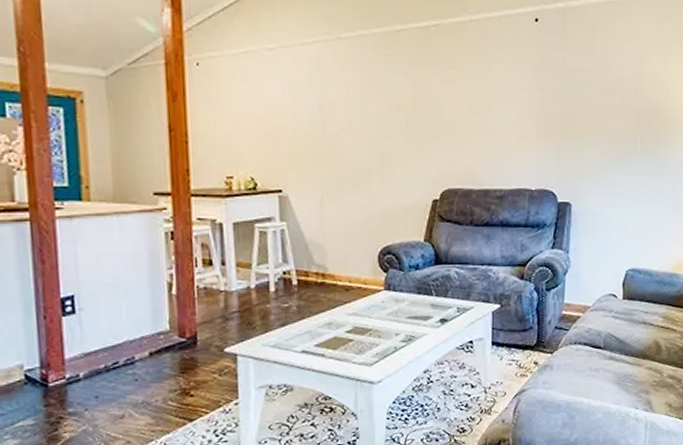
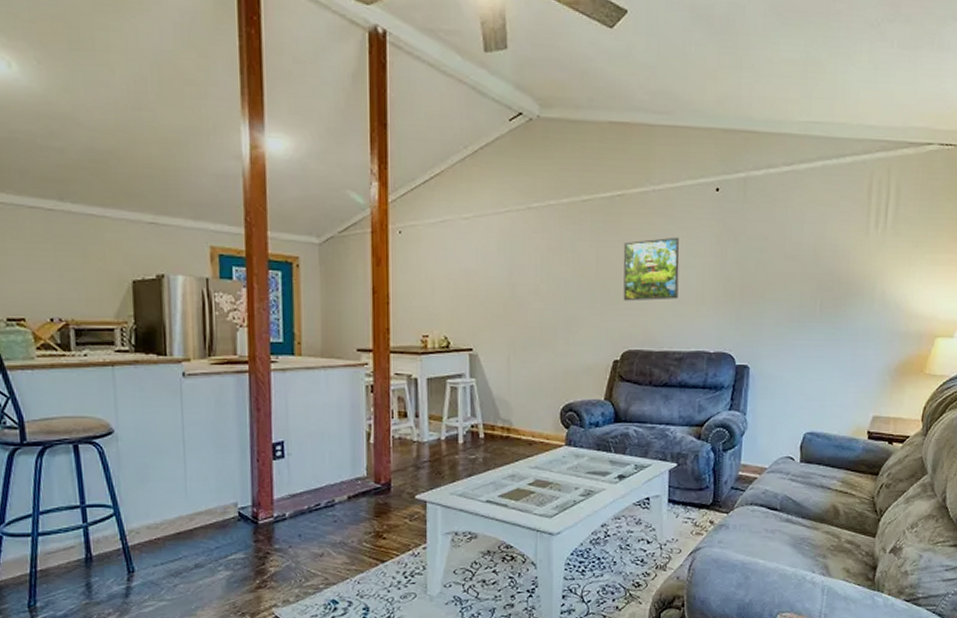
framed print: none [440,69,499,138] -> present [623,237,680,301]

